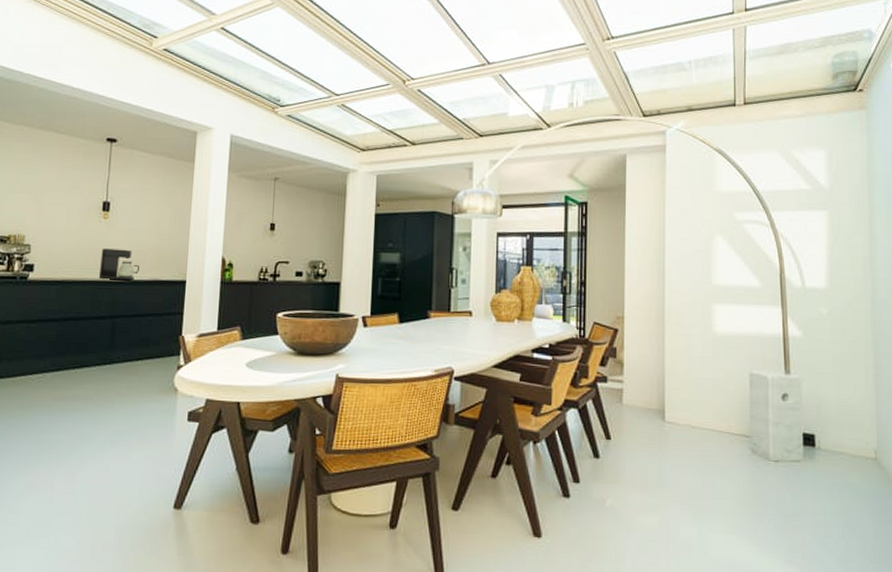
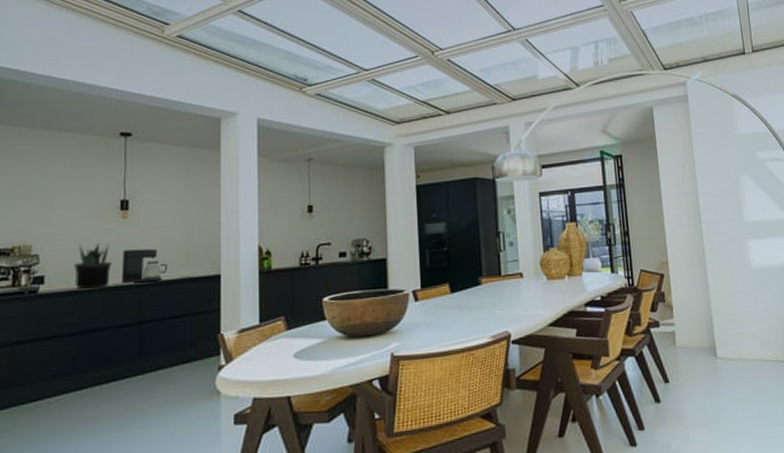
planter: none [59,238,92,282] -> present [74,243,112,290]

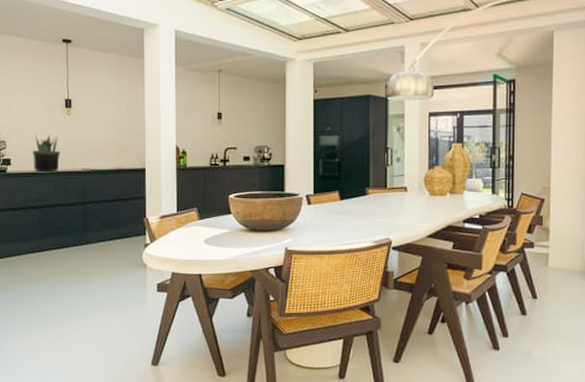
coffee maker: present [121,248,167,284] -> none [68,142,103,170]

